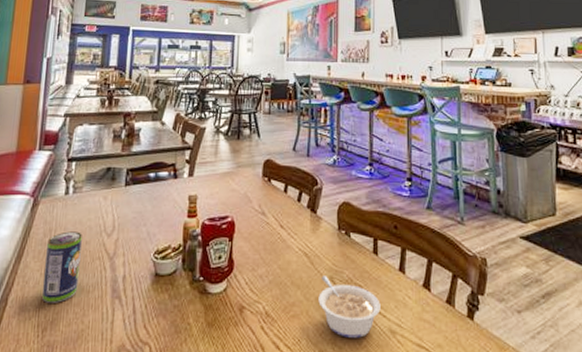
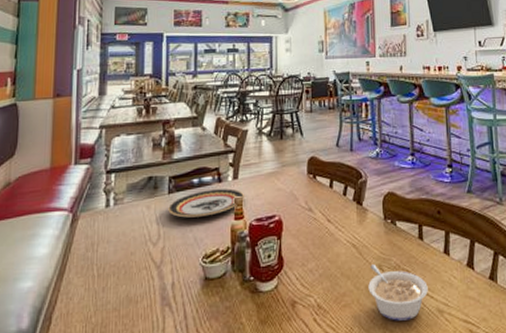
beverage can: present [42,231,82,303] -> none [87,243,127,317]
plate: none [124,185,200,212] -> present [168,188,245,218]

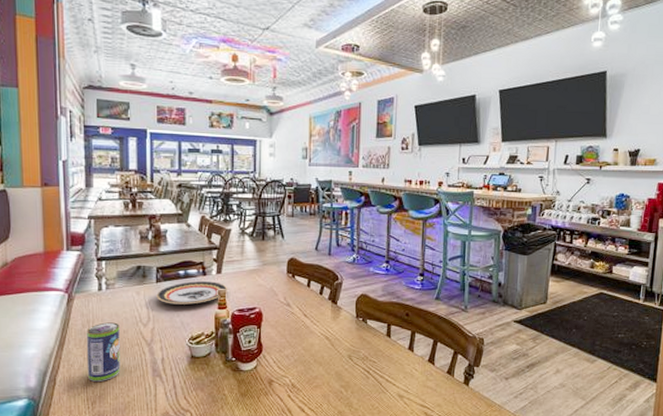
beverage can: none [87,243,127,317] -> present [86,322,120,381]
legume: present [368,264,428,321] -> none [338,355,391,401]

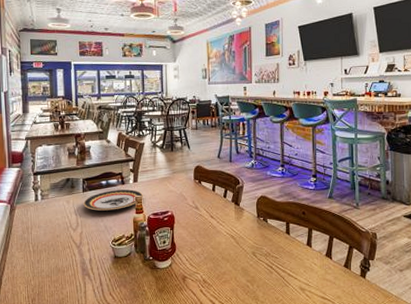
beverage can: present [86,322,120,381] -> none [25,228,55,281]

